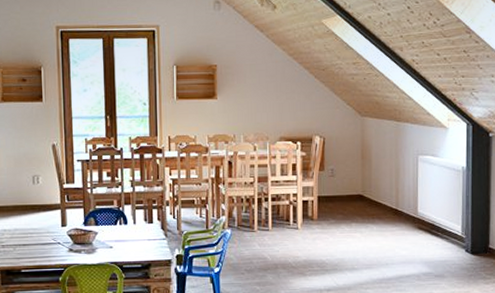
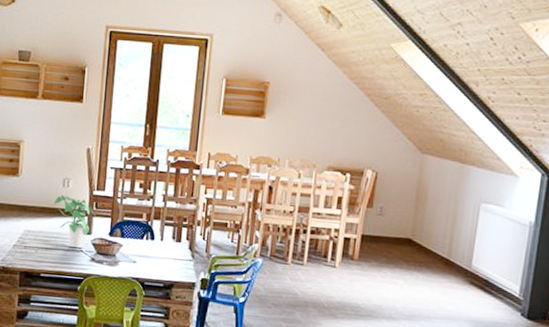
potted plant: none [26,192,69,241] -> present [53,195,97,249]

